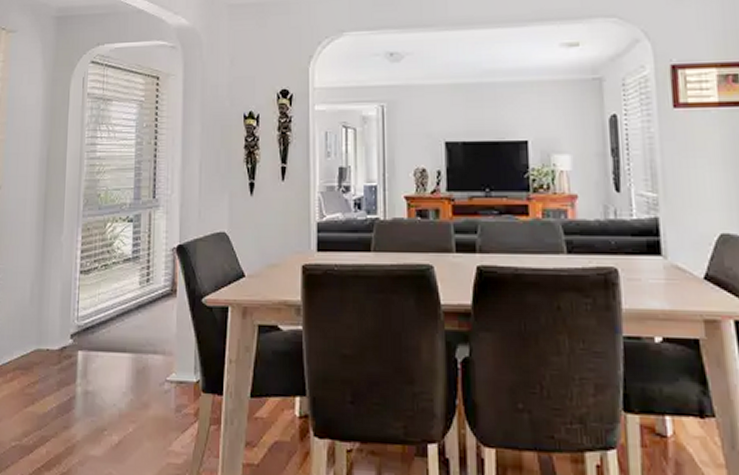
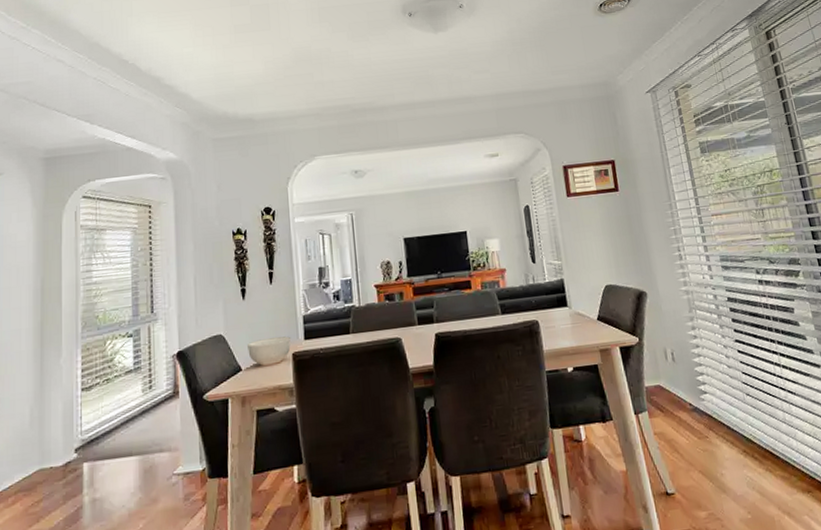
bowl: none [253,244,302,276] -> present [248,336,292,367]

